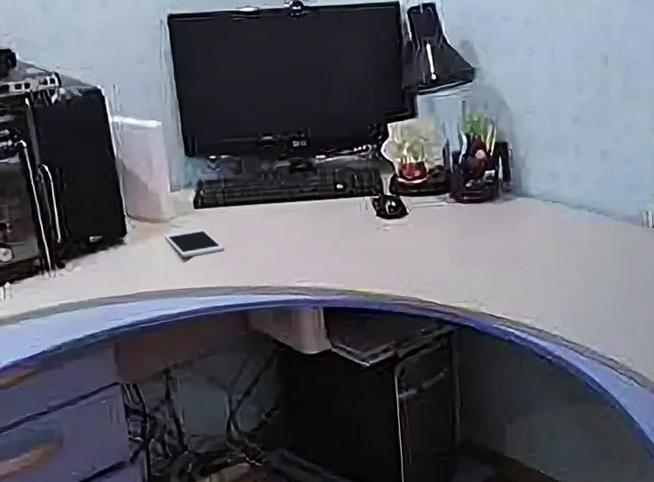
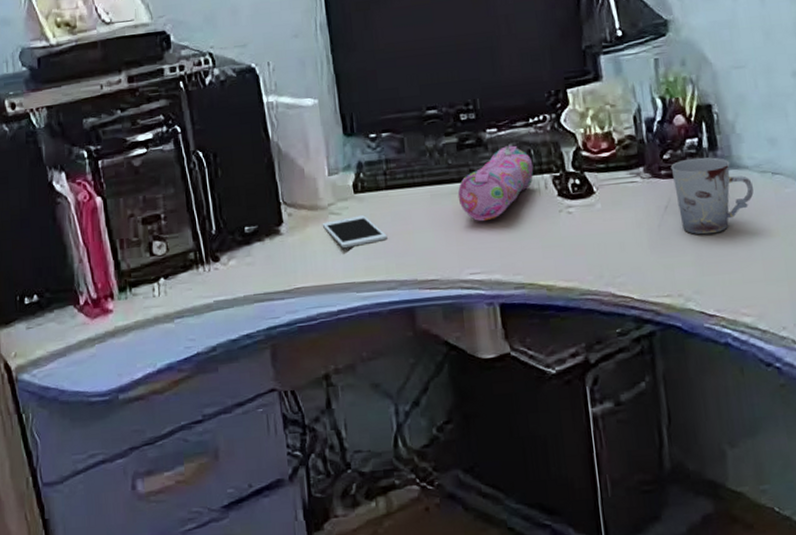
pencil case: none [289,170,357,236] -> present [457,145,534,221]
cup: none [471,186,537,251] -> present [670,157,754,235]

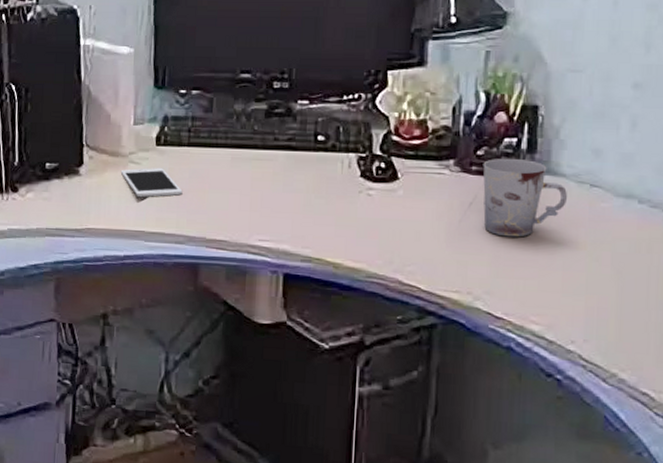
pencil case: present [457,145,534,221] -> none [258,120,340,190]

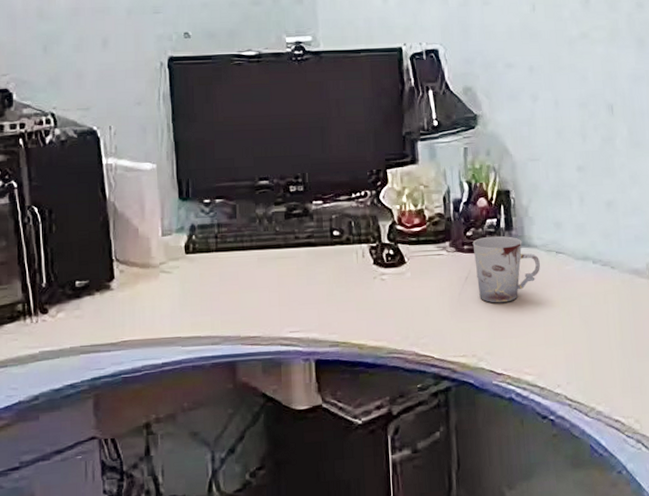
cell phone: present [120,168,183,198] -> none [152,275,215,305]

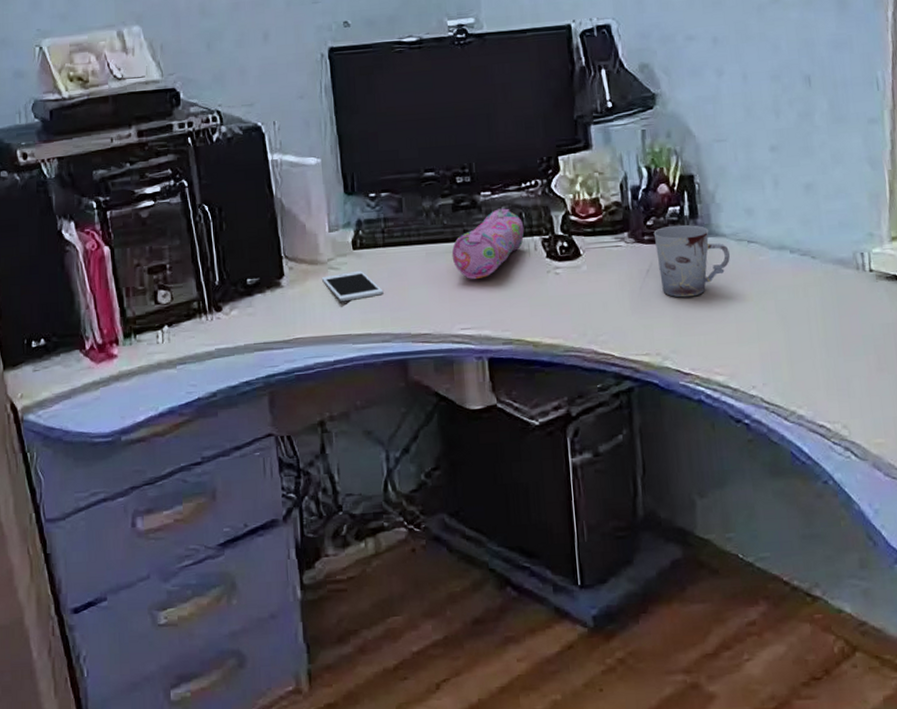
cell phone: none [152,275,215,305] -> present [321,271,384,302]
pencil case: none [283,217,353,284] -> present [451,208,525,279]

